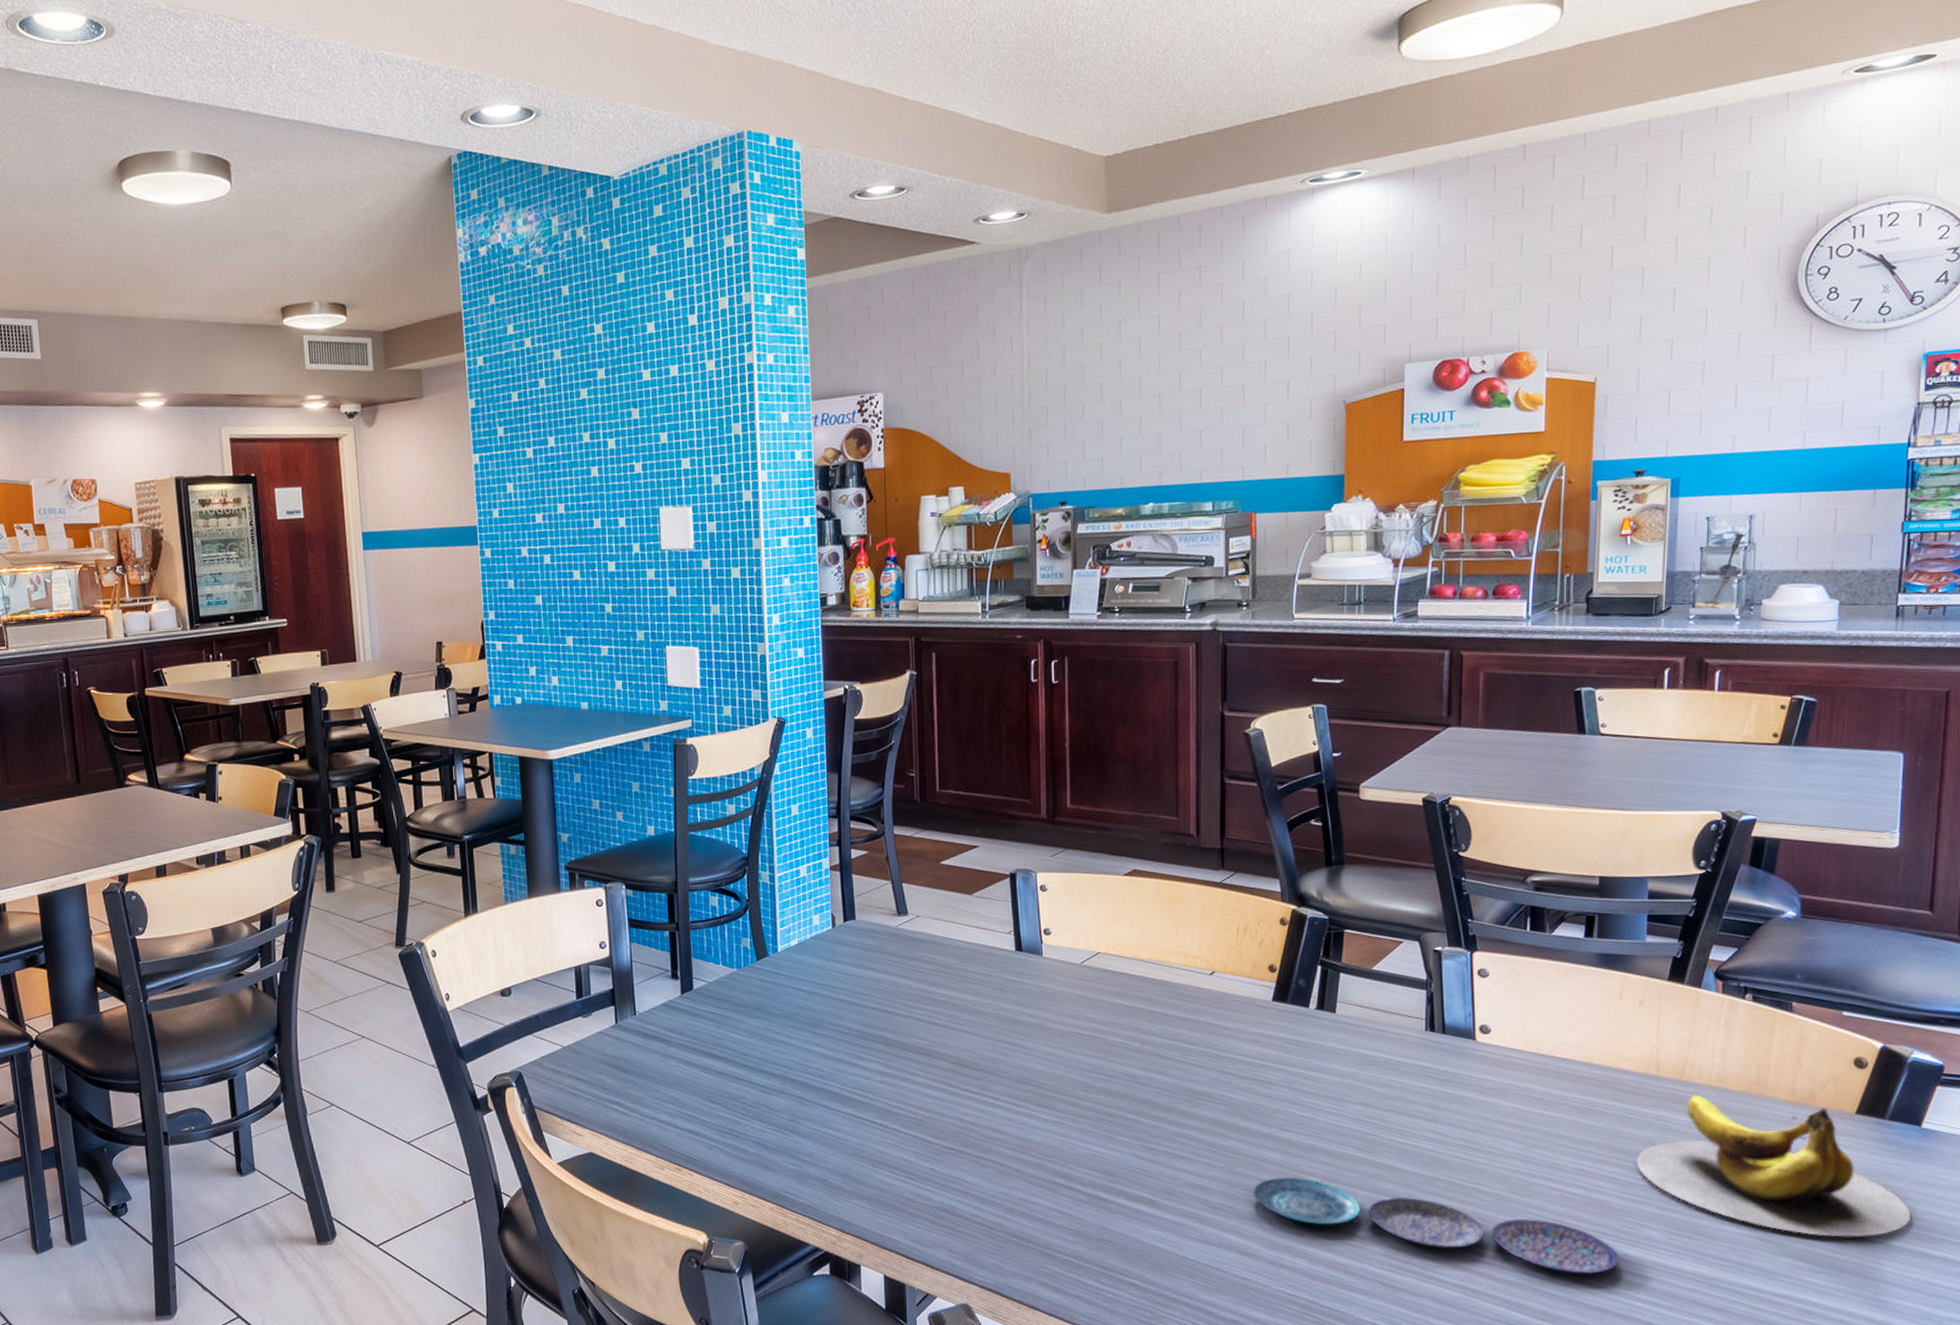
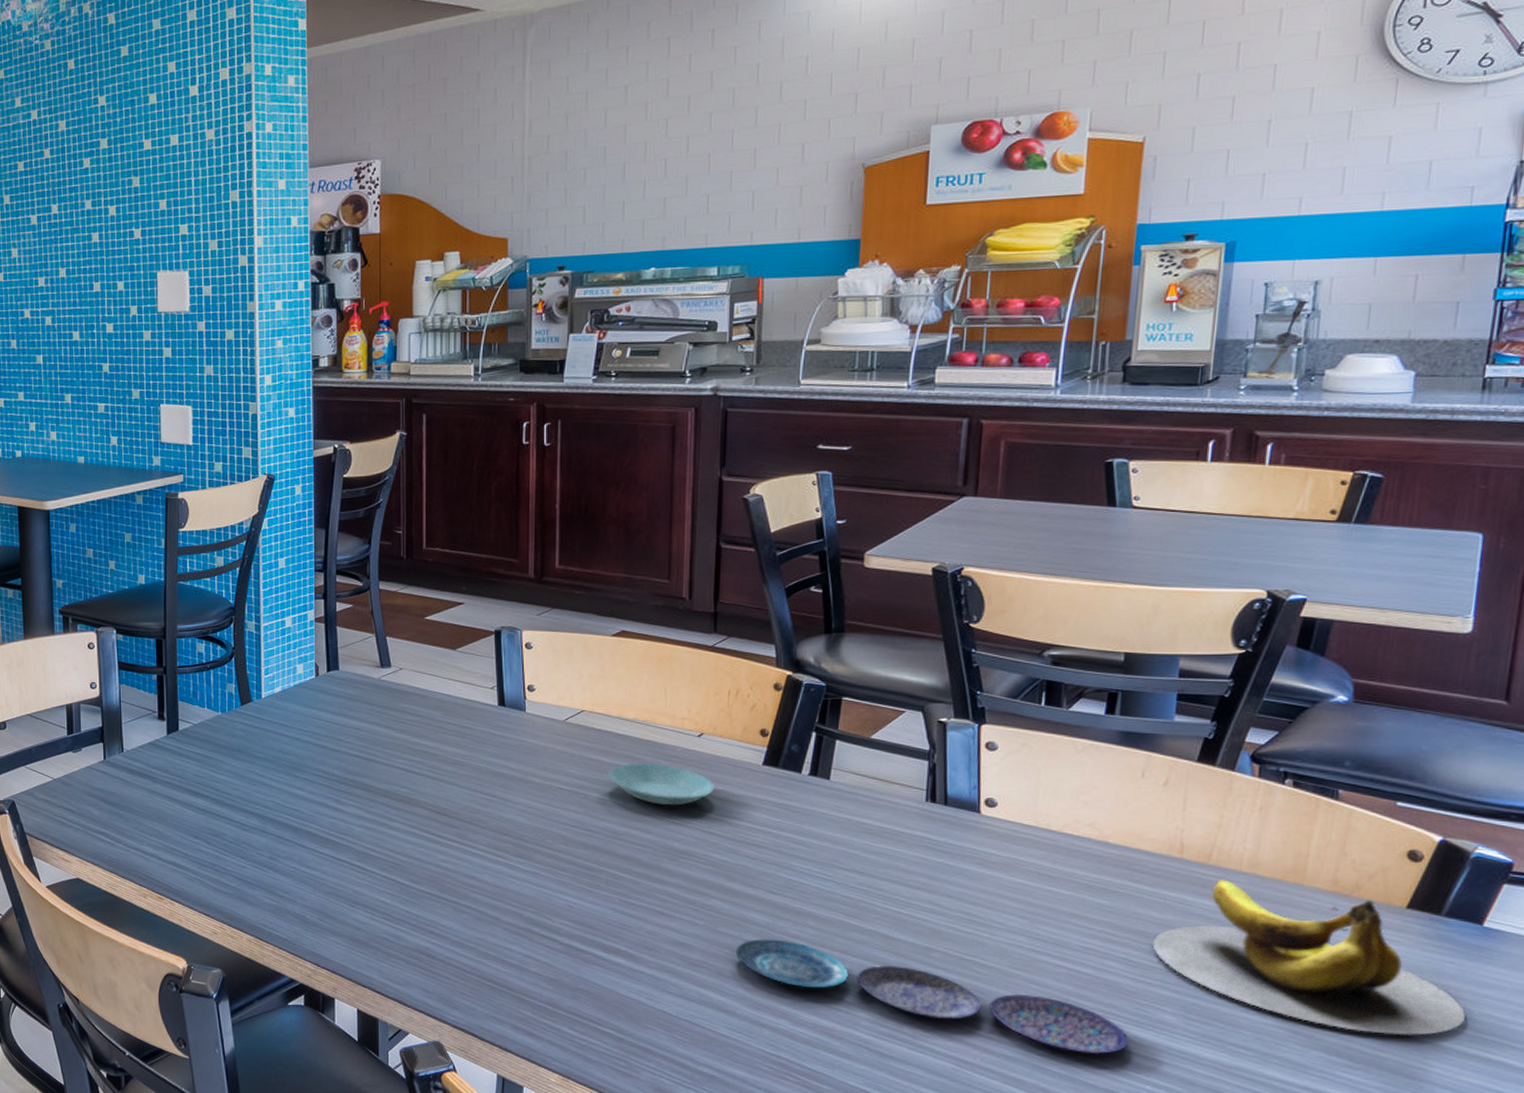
saucer: none [1125,1003,1227,1047] -> present [608,762,715,806]

